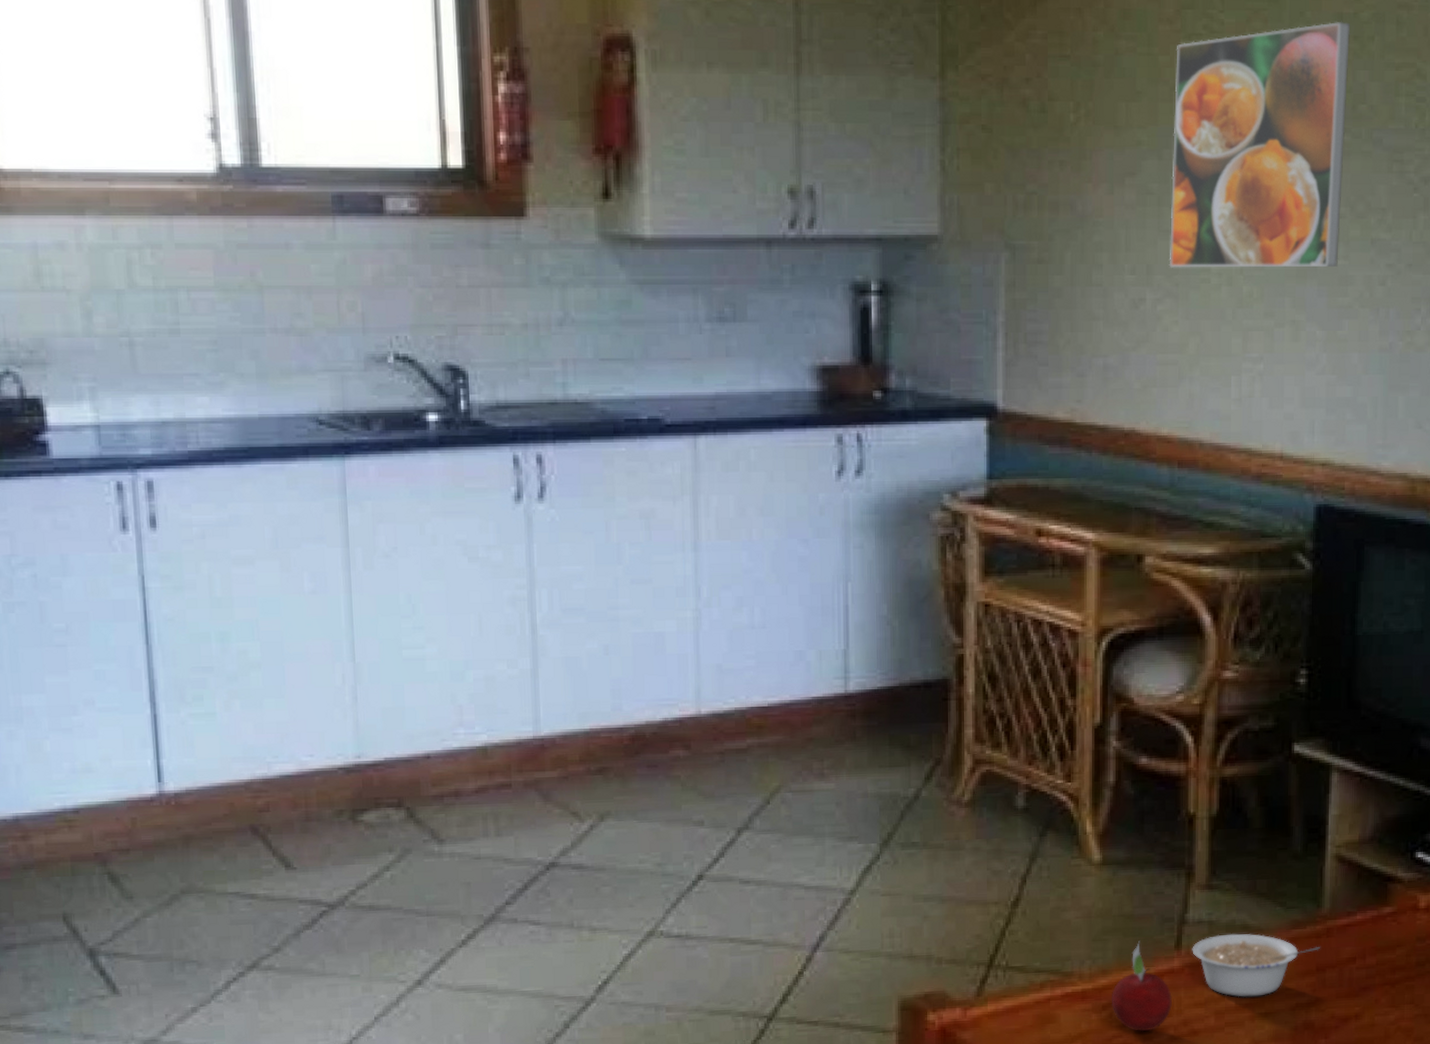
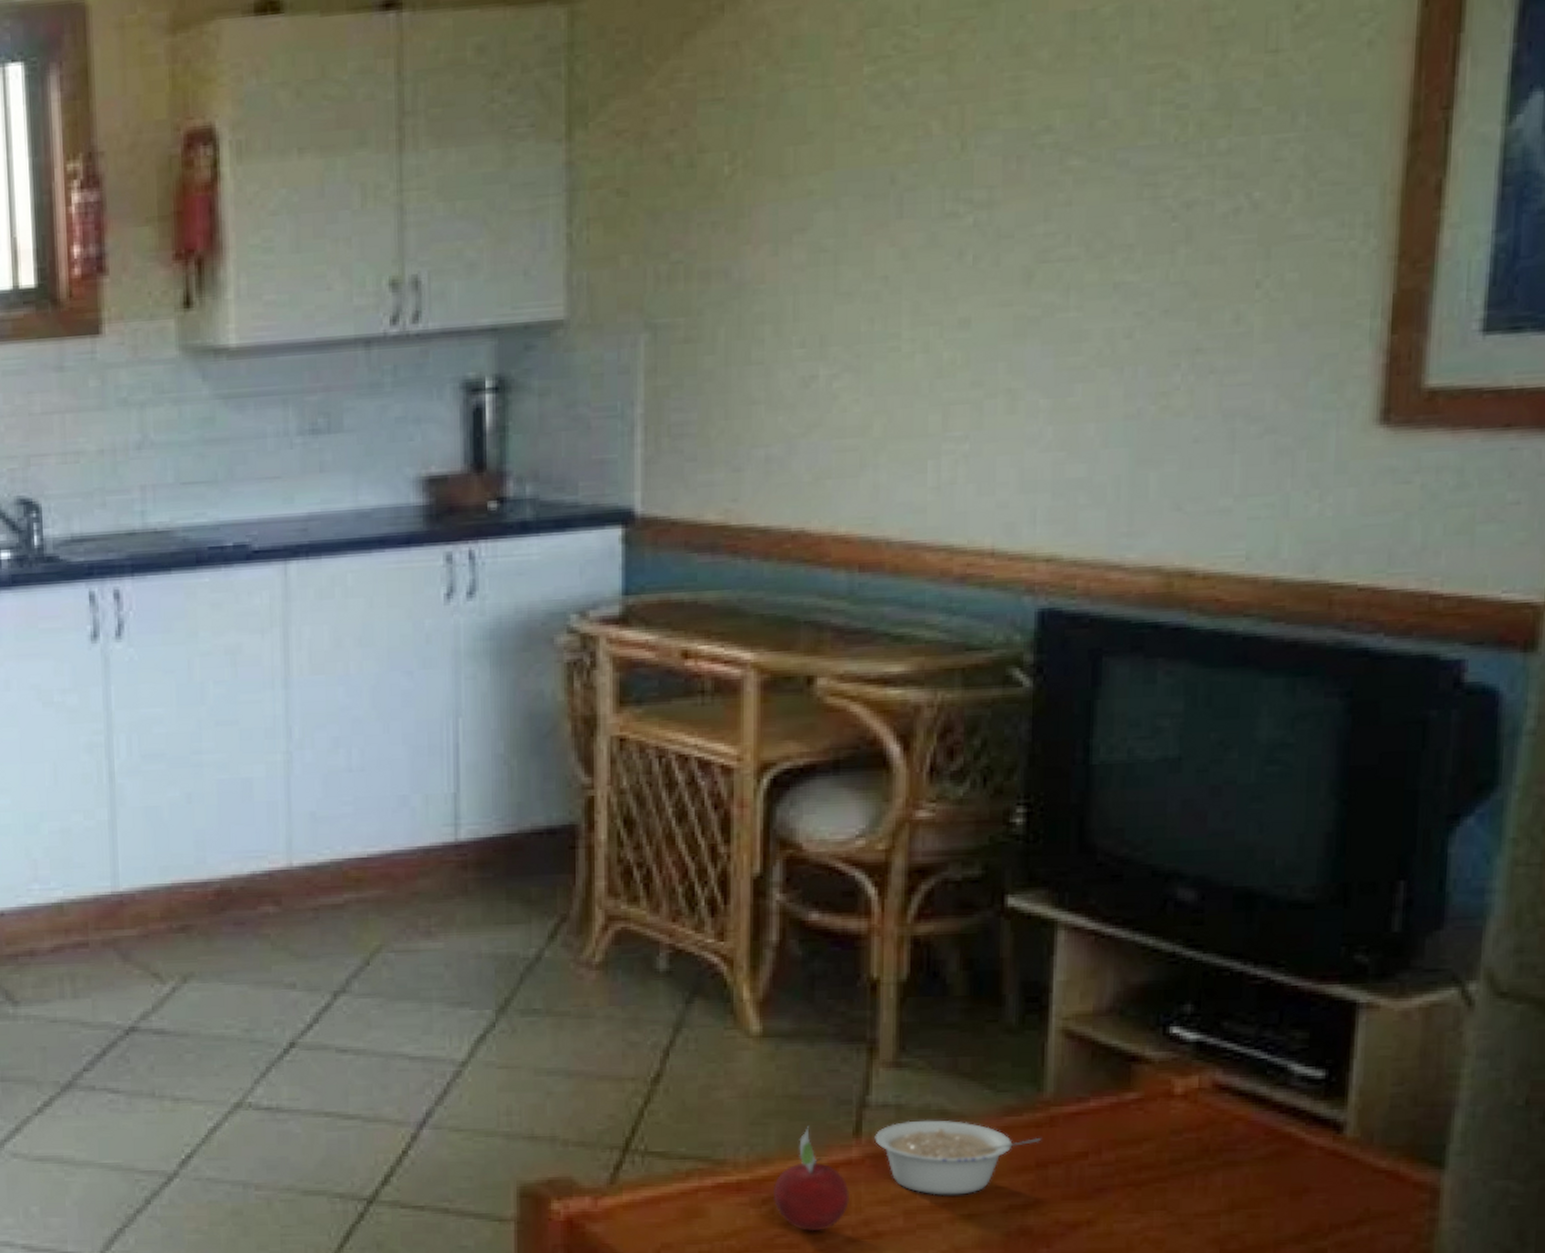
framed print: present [1169,21,1351,268] -> none [848,20,1087,337]

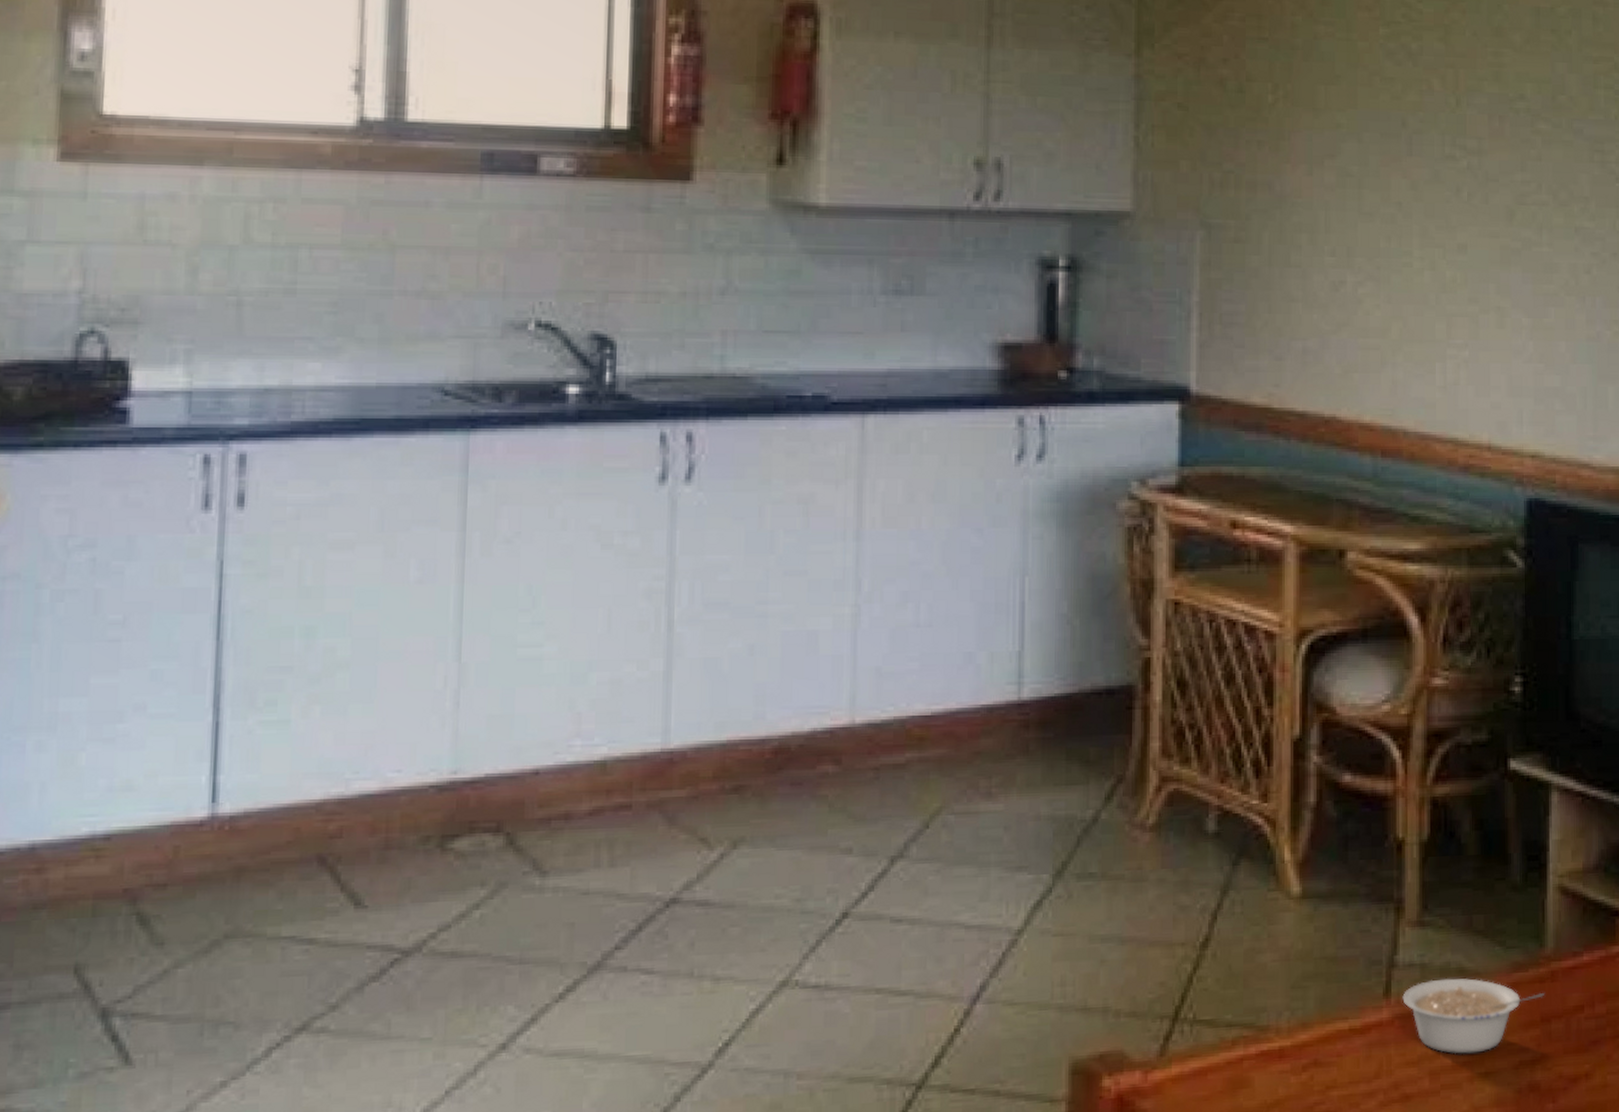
fruit: present [774,1125,849,1232] -> none [1313,987,1381,1097]

